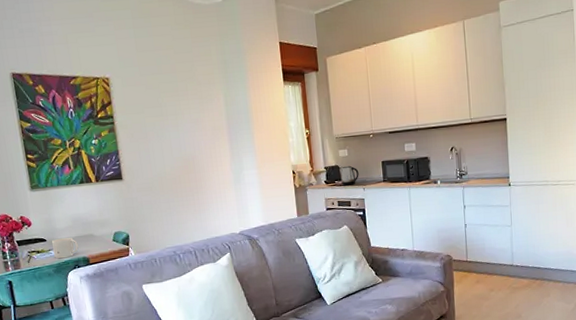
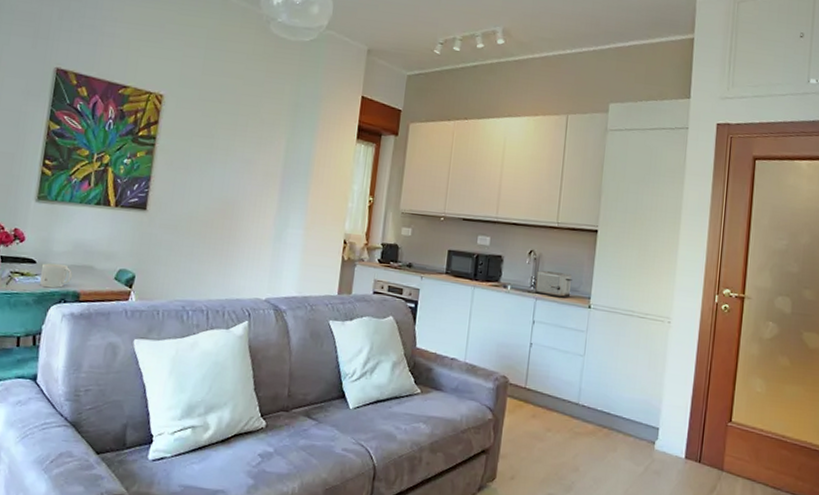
kettle: present [339,165,359,187] -> none [397,246,420,271]
toaster: none [459,160,492,184] -> present [534,270,572,299]

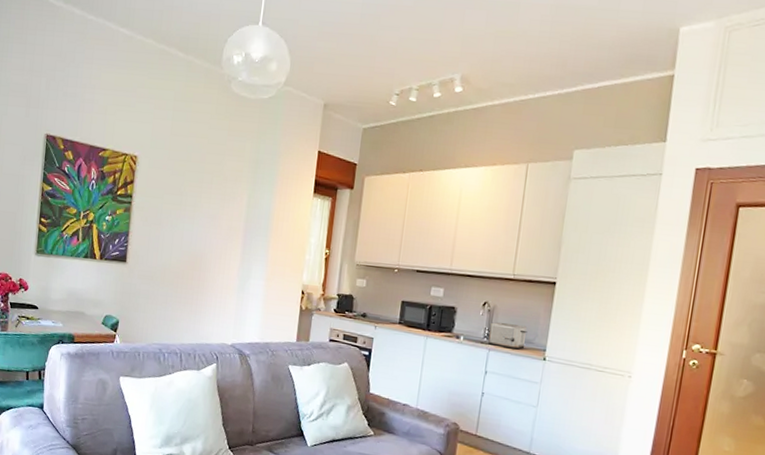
mug: present [39,263,72,289] -> none [41,309,67,331]

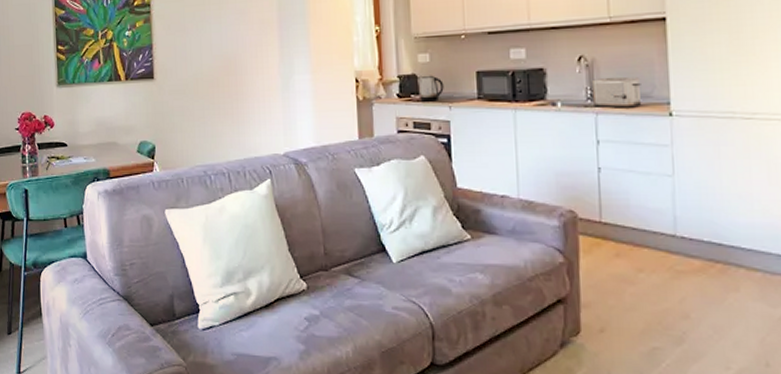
kettle: none [352,297,374,321] -> present [417,75,444,103]

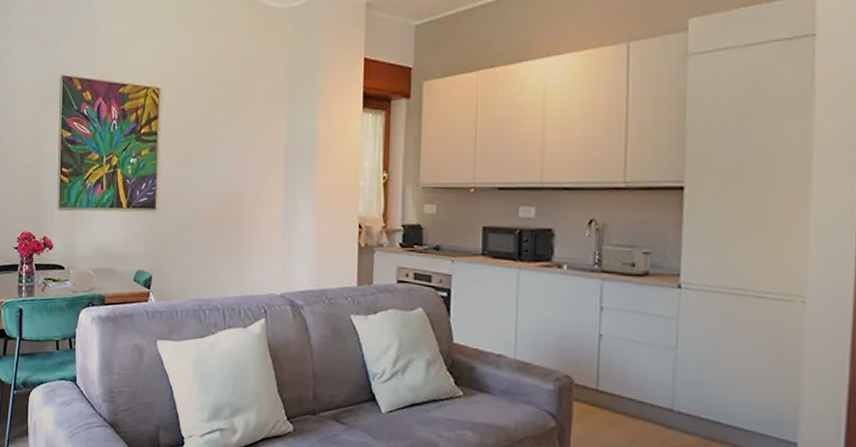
mug: none [72,144,100,168] -> present [69,268,96,293]
kettle: present [417,75,444,103] -> none [422,226,448,255]

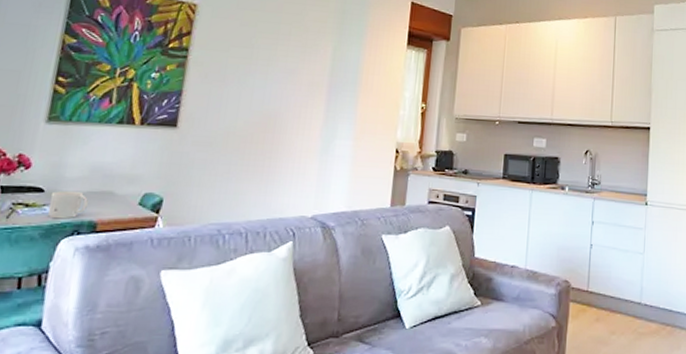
toaster: present [599,243,652,278] -> none [592,169,628,198]

